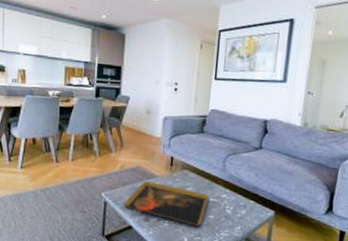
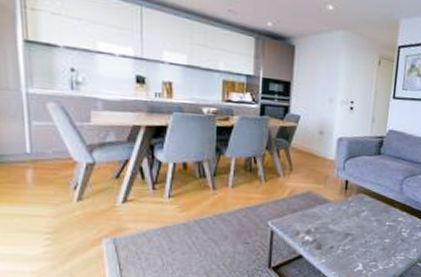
decorative tray: present [123,181,209,227] -> none [292,207,385,252]

